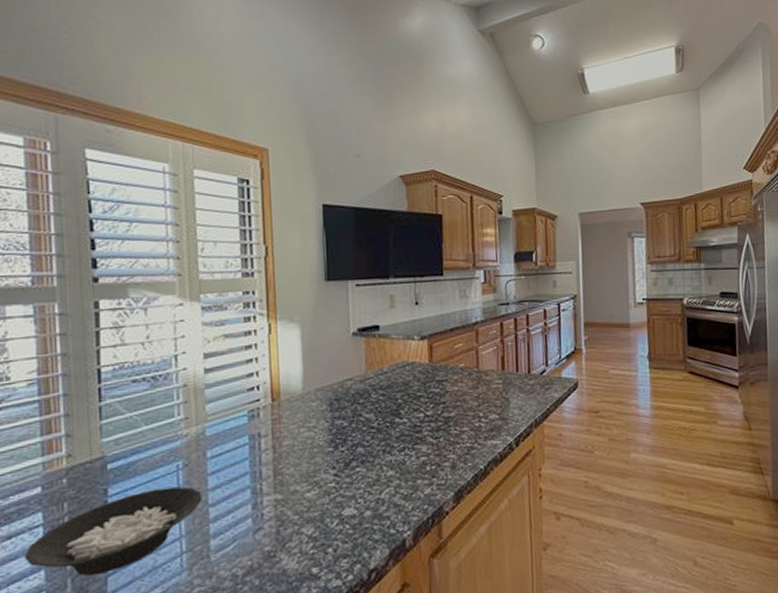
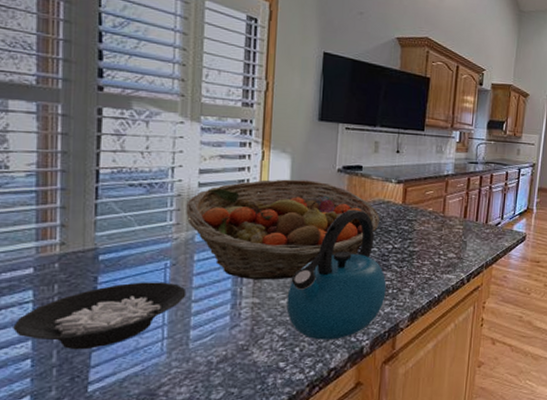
fruit basket: none [193,349,406,474] -> present [186,179,380,280]
kettle: none [312,376,424,536] -> present [286,209,387,340]

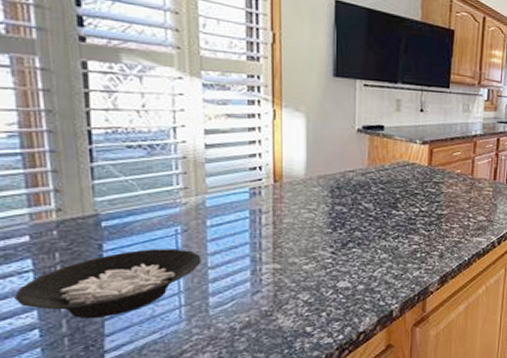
fruit basket: present [186,179,380,280] -> none [193,139,405,246]
kettle: present [286,209,387,340] -> none [310,172,414,304]

